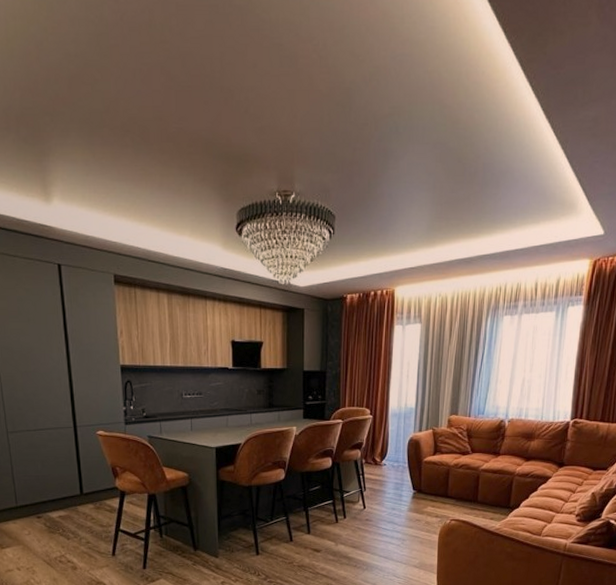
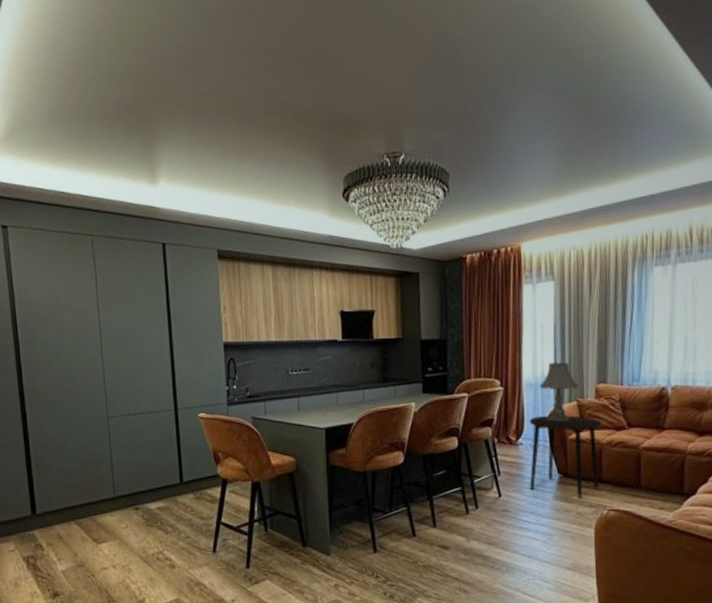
side table: none [389,441,452,511] -> present [529,415,603,499]
table lamp: none [403,396,435,446] -> present [540,362,579,421]

